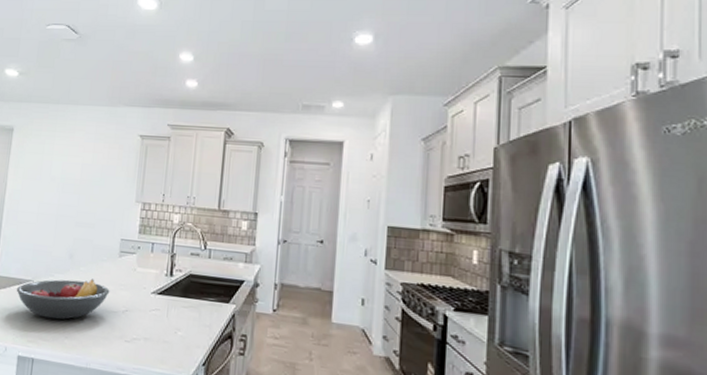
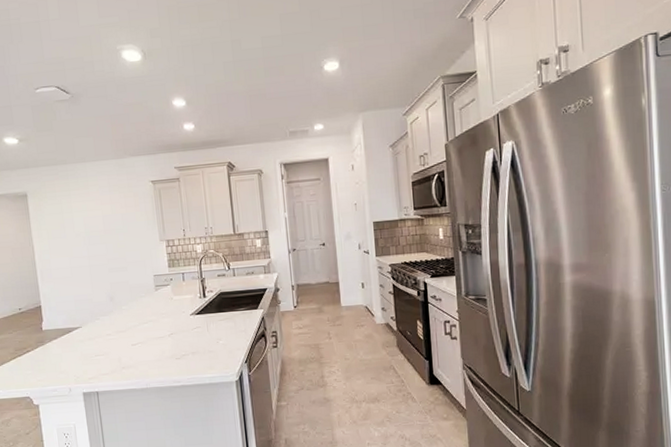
fruit bowl: present [16,278,110,320] -> none [67,314,154,356]

